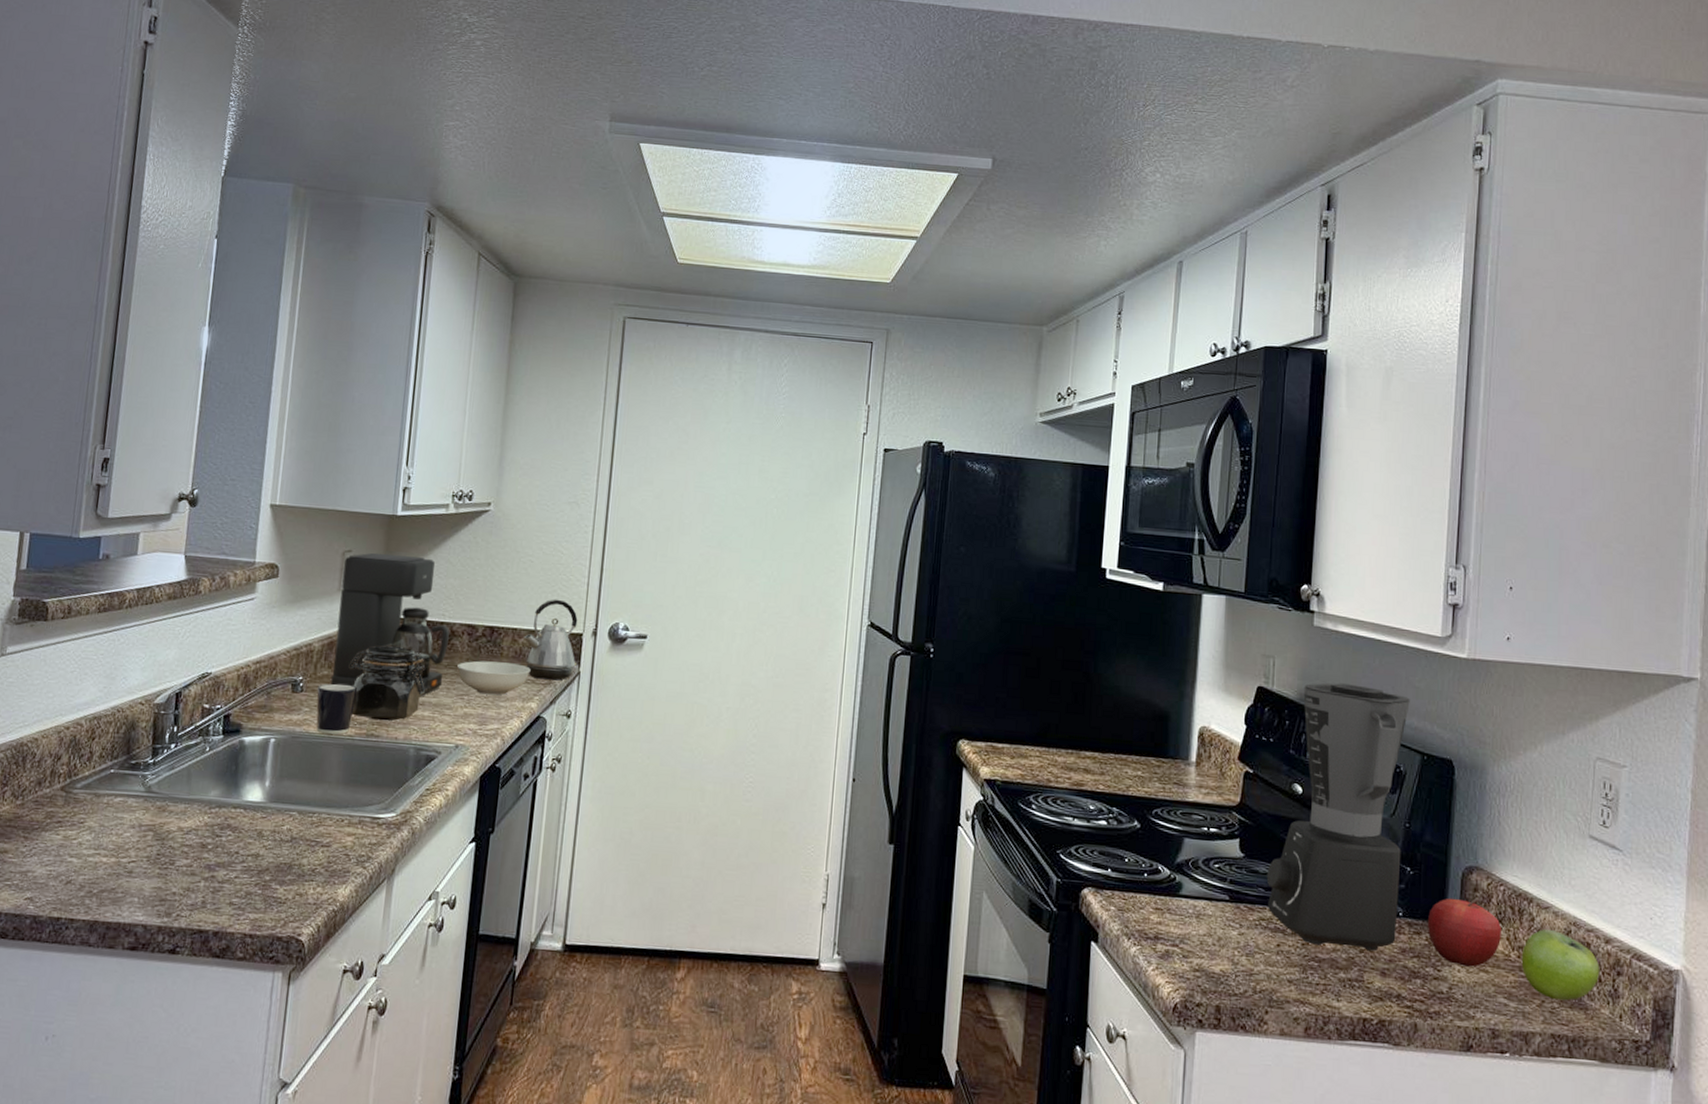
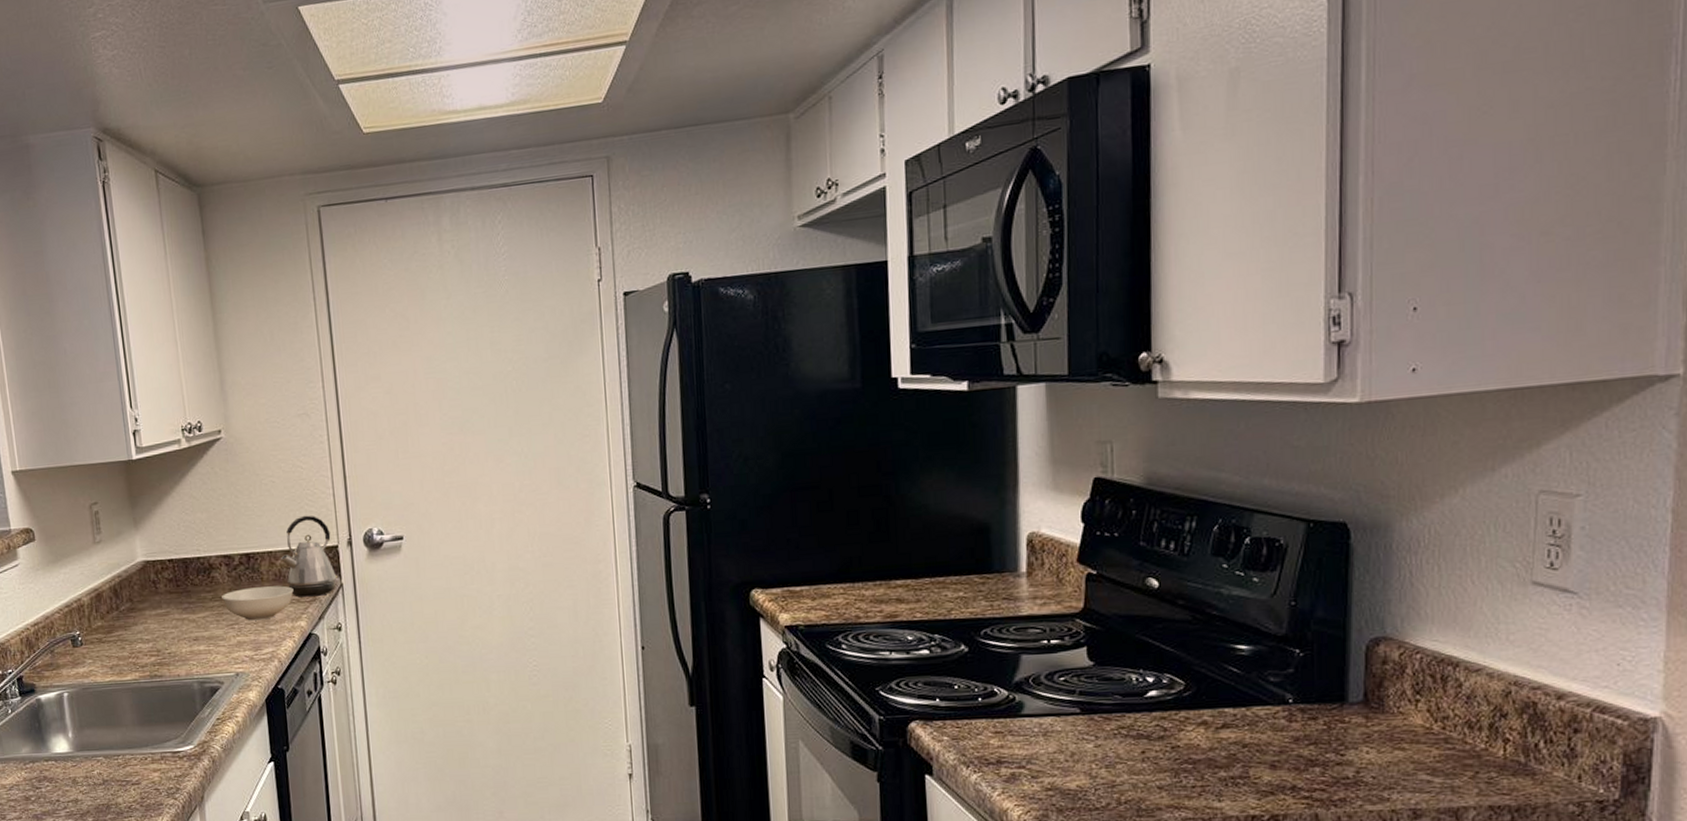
mug: present [316,683,357,735] -> none [95,631,134,681]
coffee maker: present [331,552,450,697] -> none [93,497,211,634]
jar: present [348,645,426,721] -> none [119,587,196,662]
blender: present [1266,682,1410,952] -> none [1122,456,1288,747]
fruit: present [1427,897,1501,967] -> none [1324,670,1420,747]
fruit: present [1521,929,1600,1001] -> none [1447,694,1551,769]

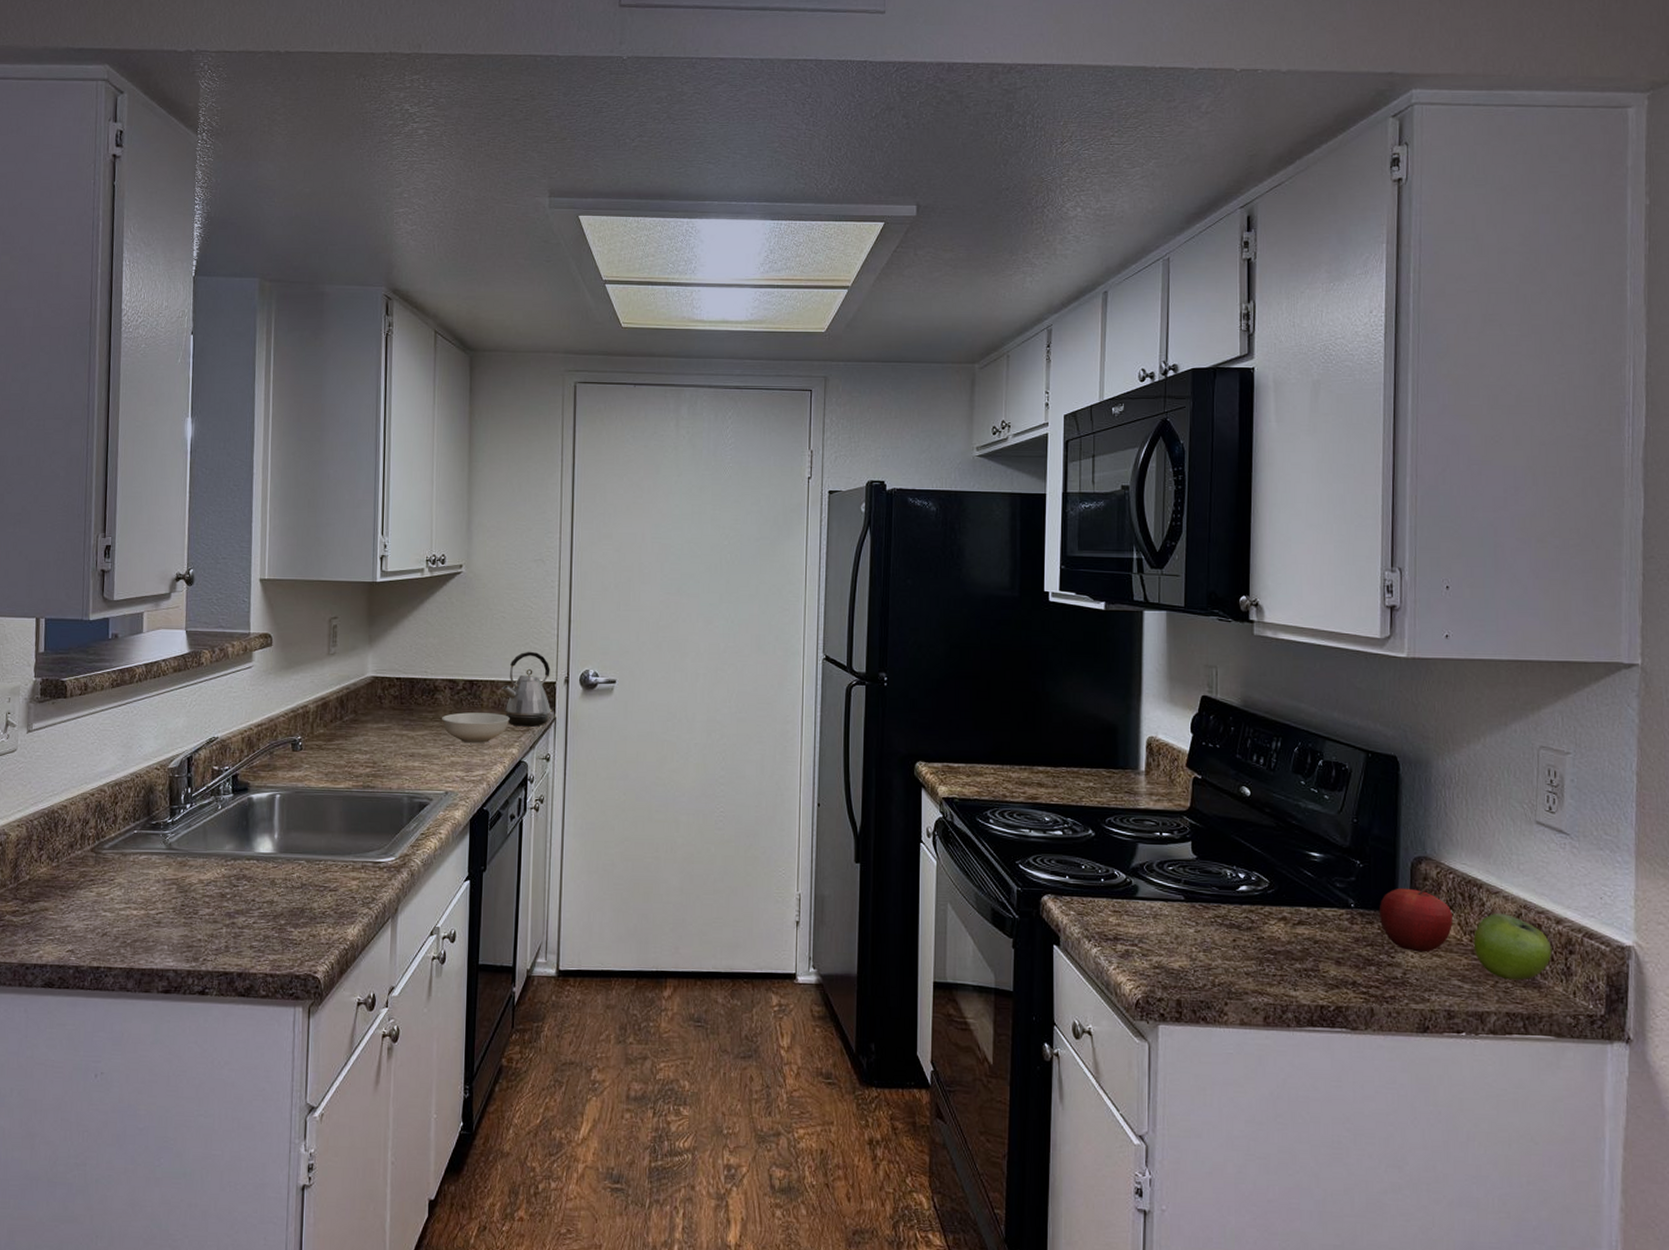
fruit: none [1324,670,1420,747] -> present [1378,886,1452,953]
fruit: none [1447,694,1551,769] -> present [1473,914,1552,981]

